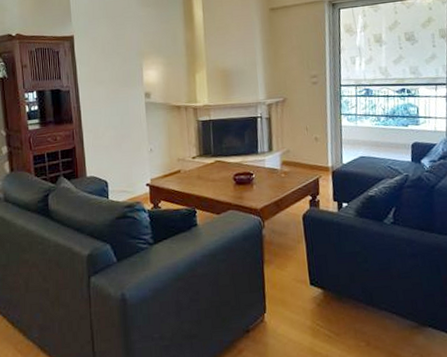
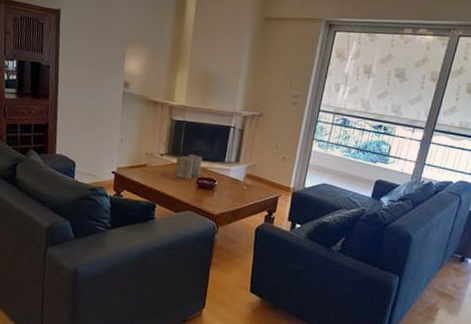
books: none [209,151,236,179] -> present [174,154,203,180]

